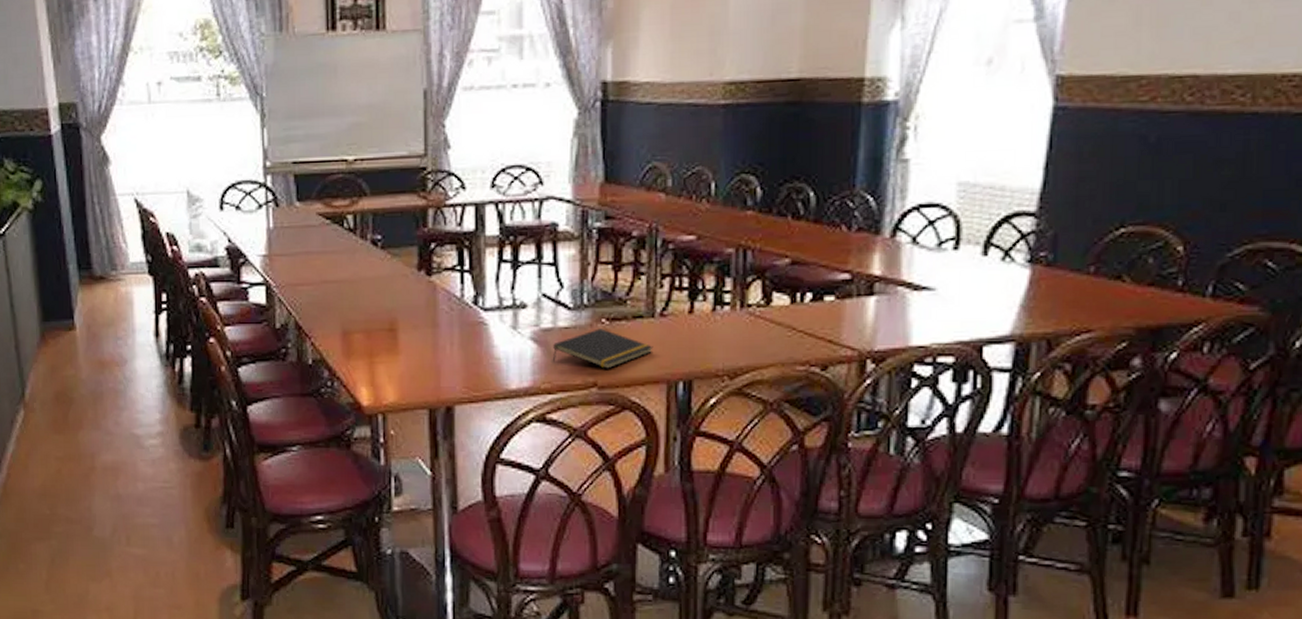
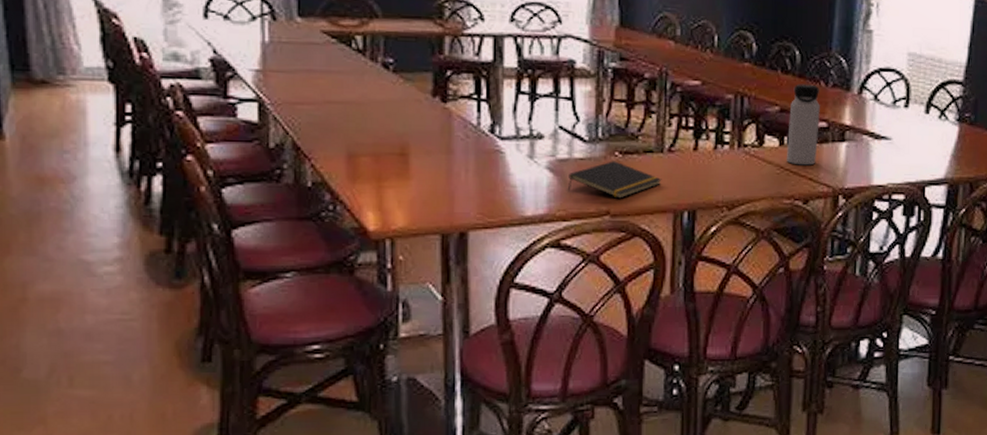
water bottle: none [800,230,841,326] -> present [787,84,820,166]

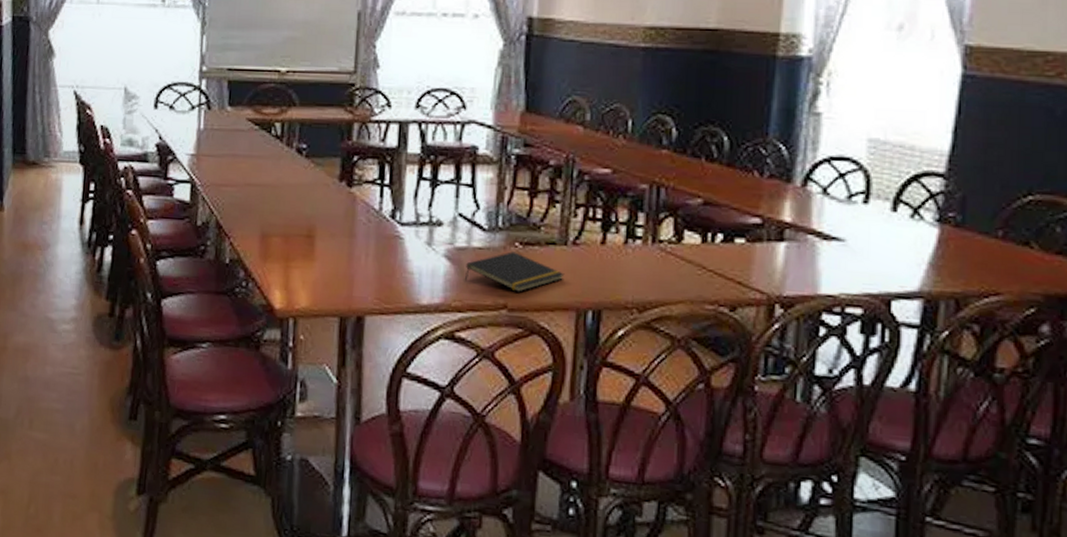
water bottle: present [787,84,820,166] -> none [710,173,753,267]

